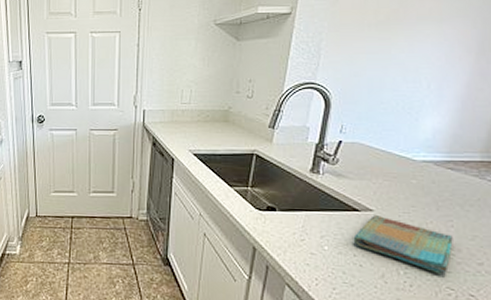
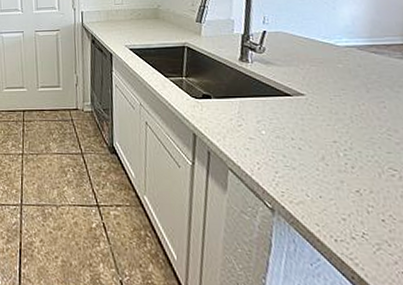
dish towel: present [353,215,453,274] -> none [288,99,389,155]

